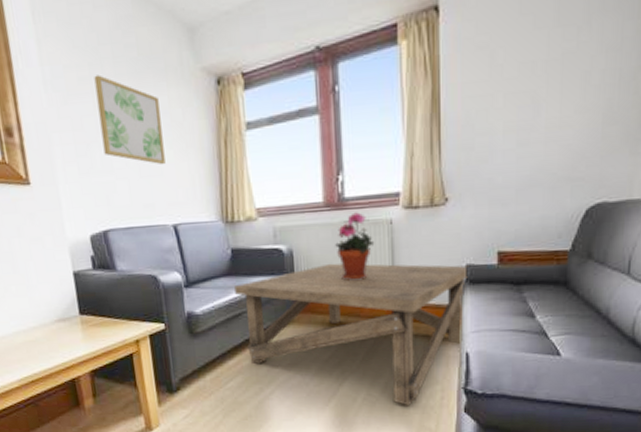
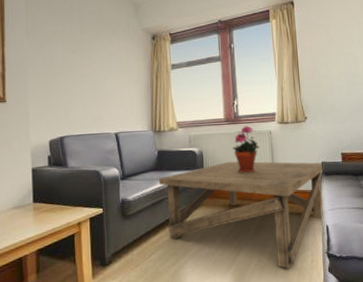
wall art: present [94,74,166,165] -> none [65,29,112,91]

